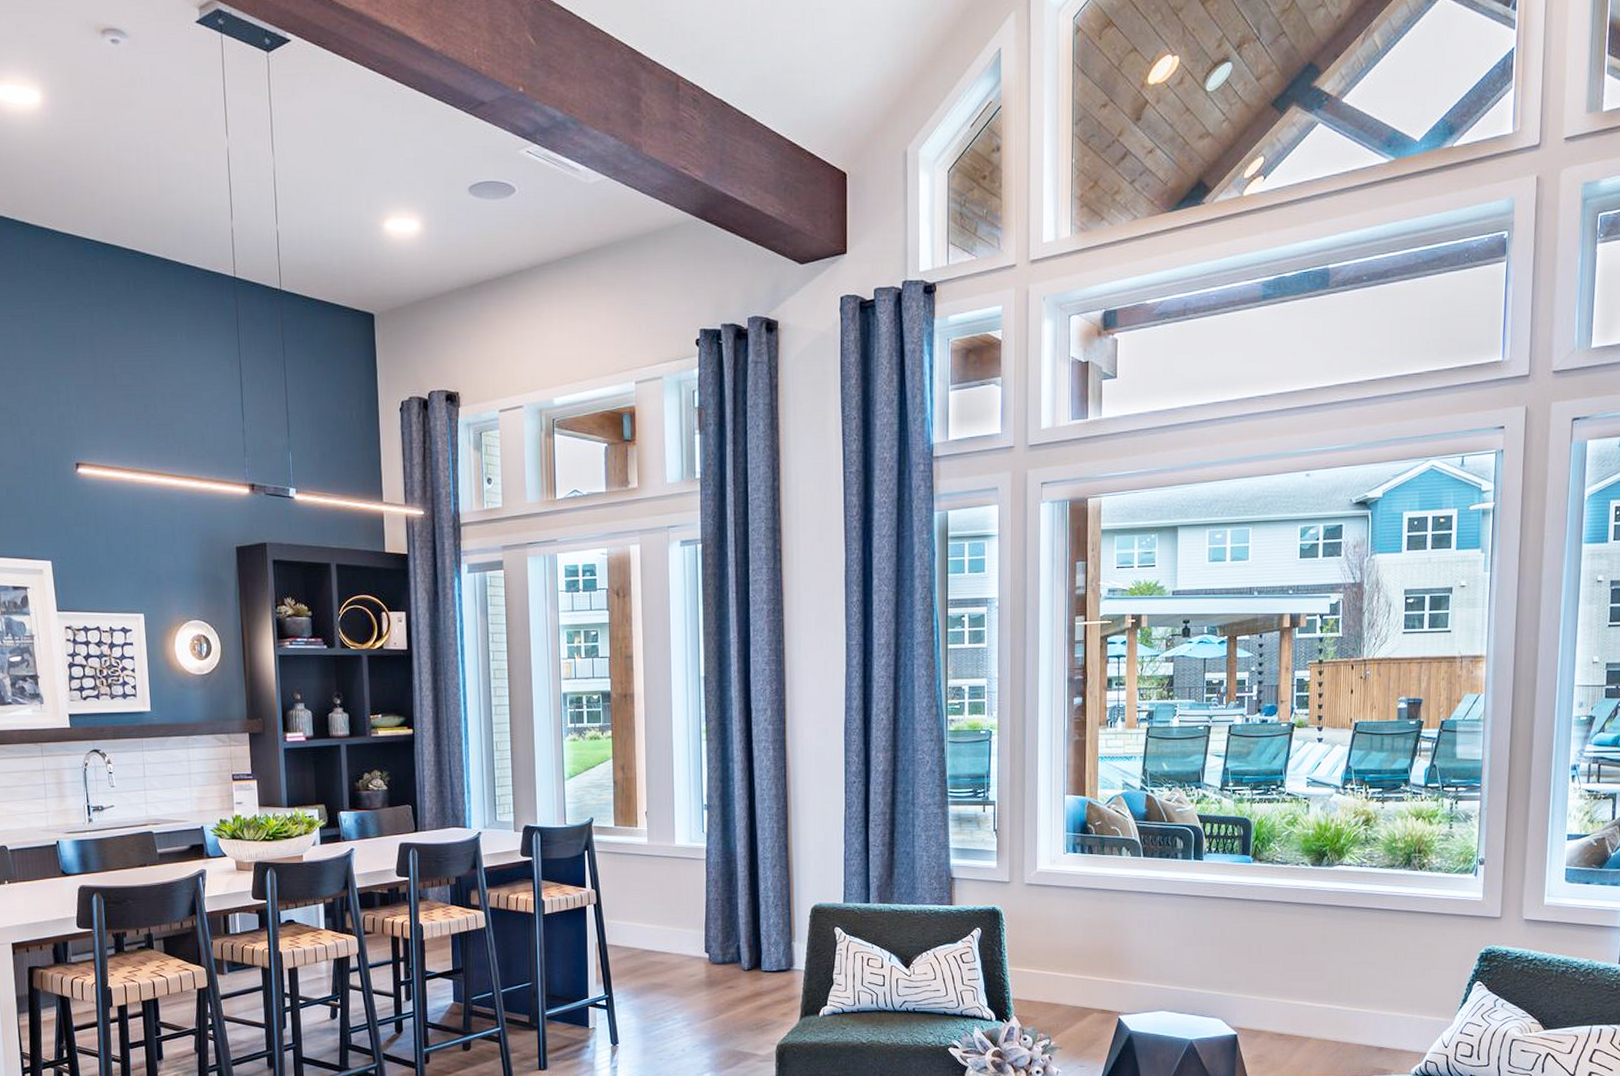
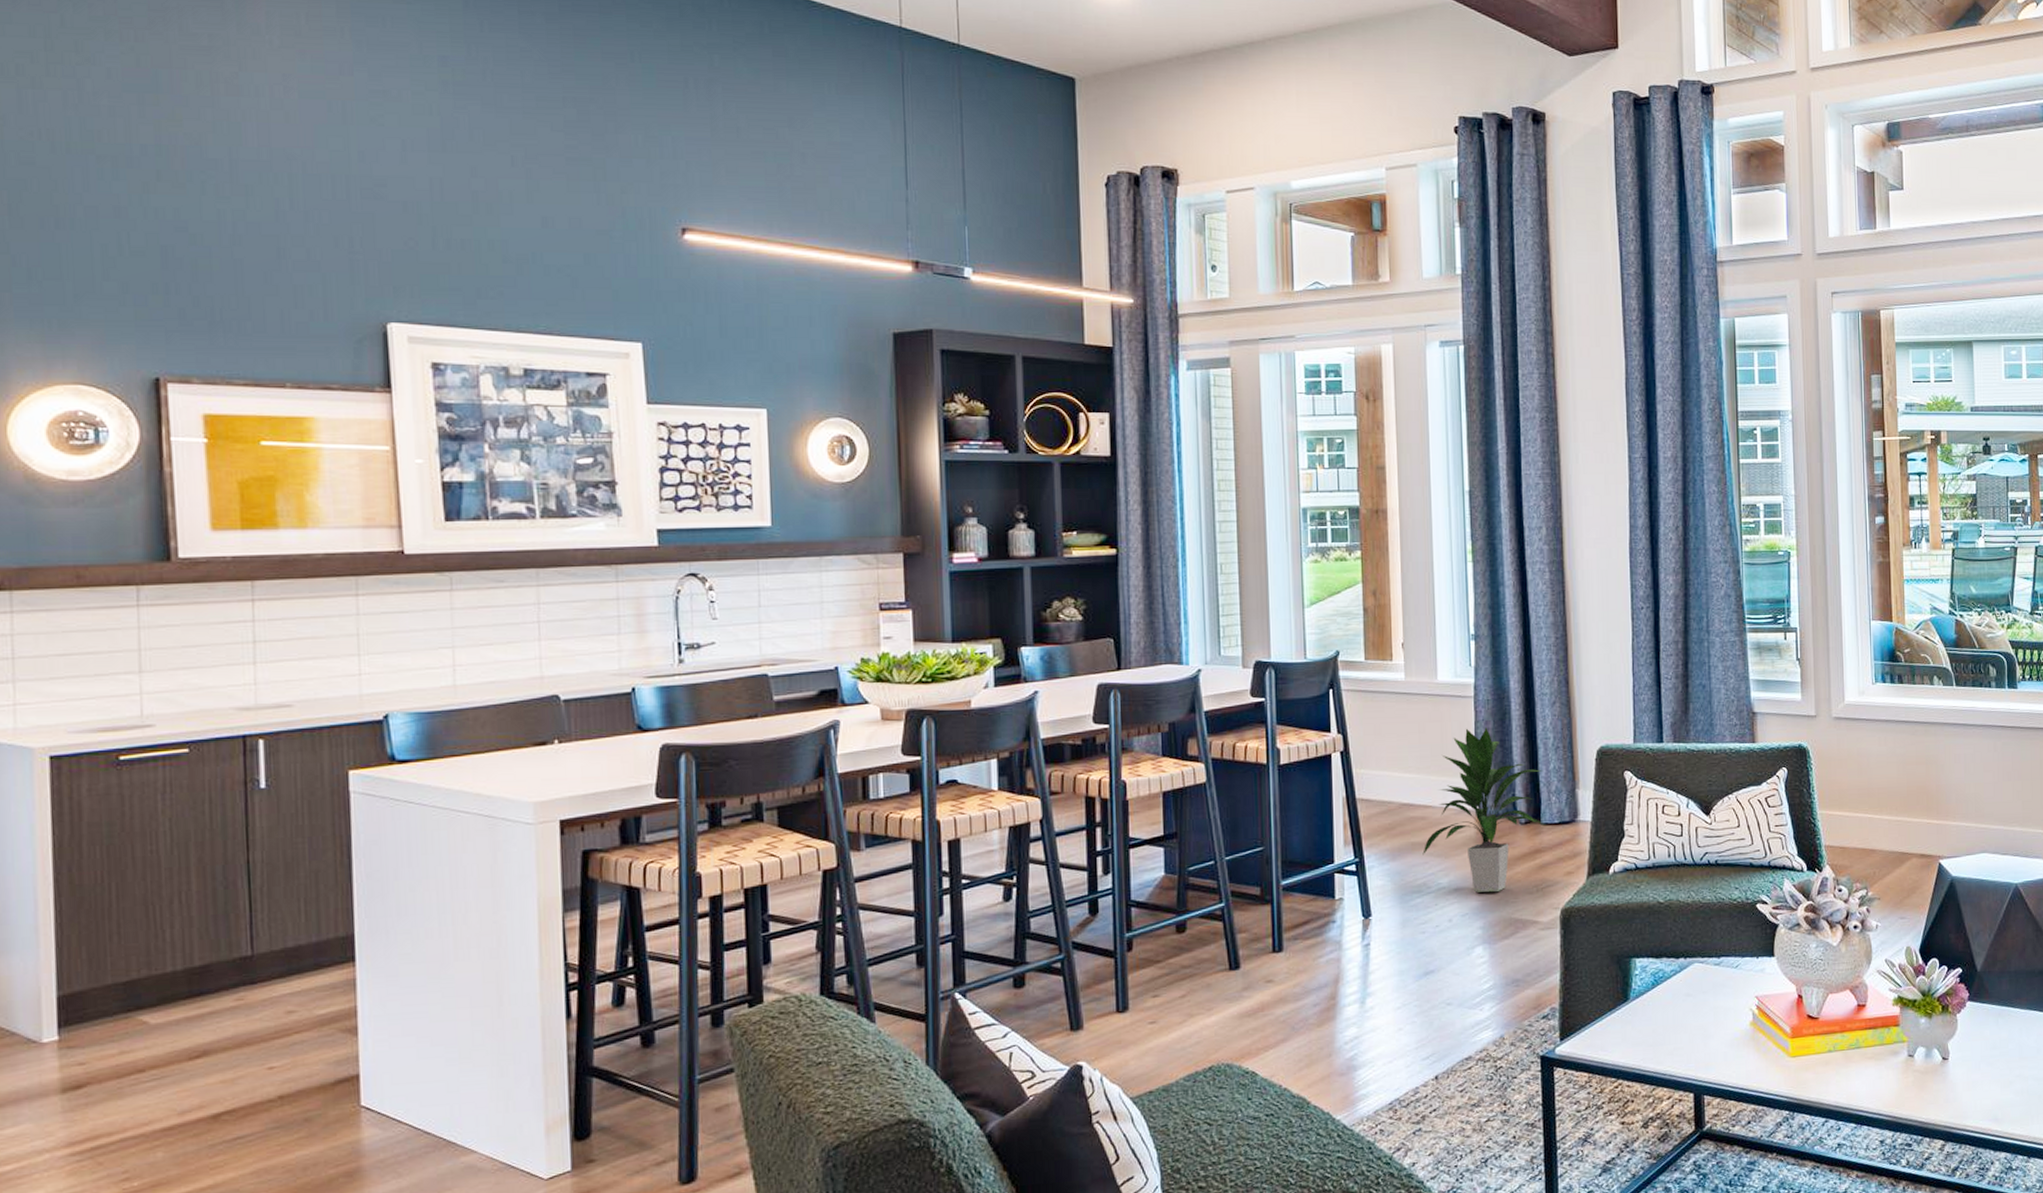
indoor plant: none [661,886,765,1028] -> present [1422,727,1545,893]

